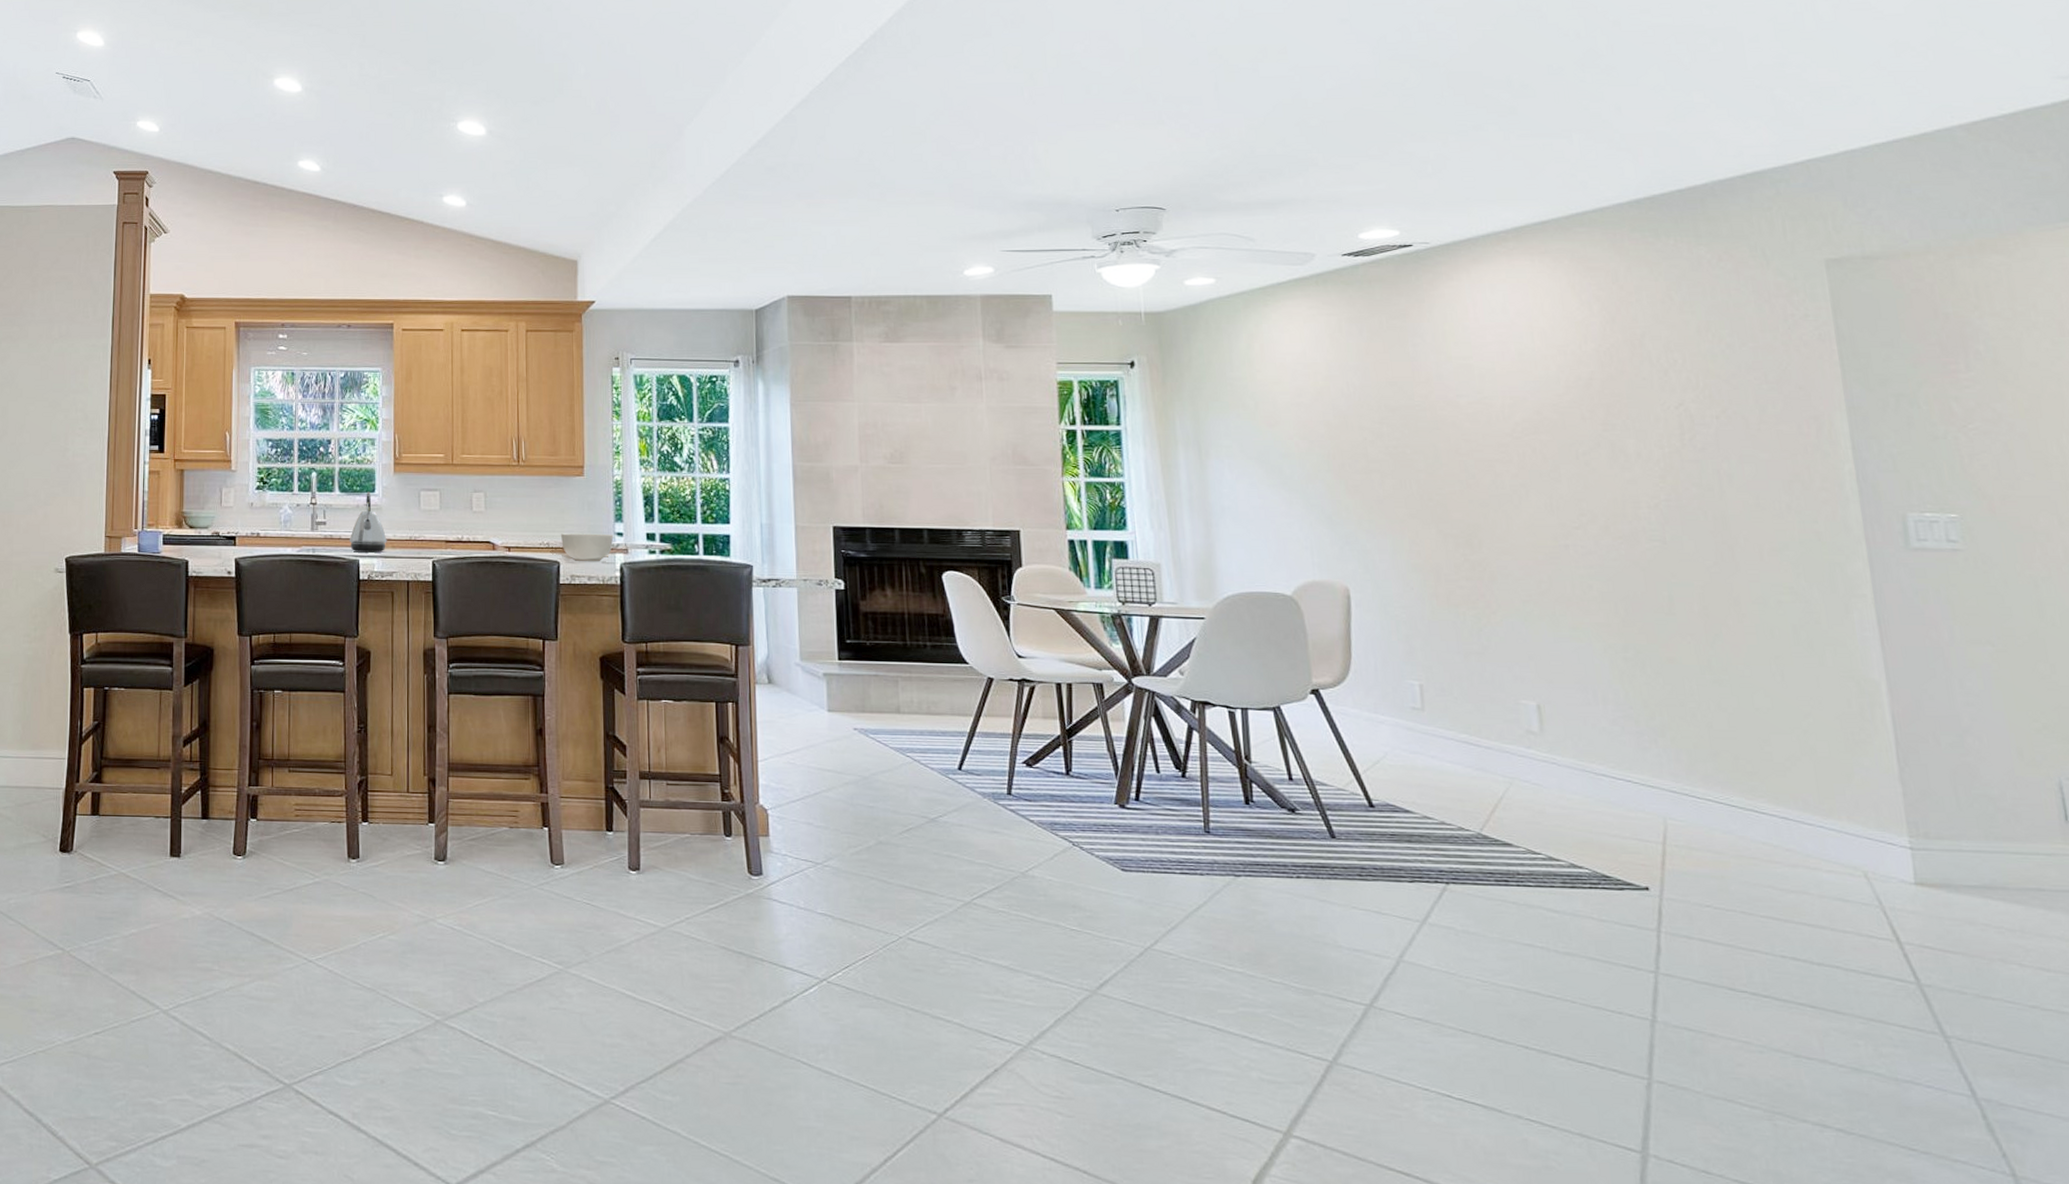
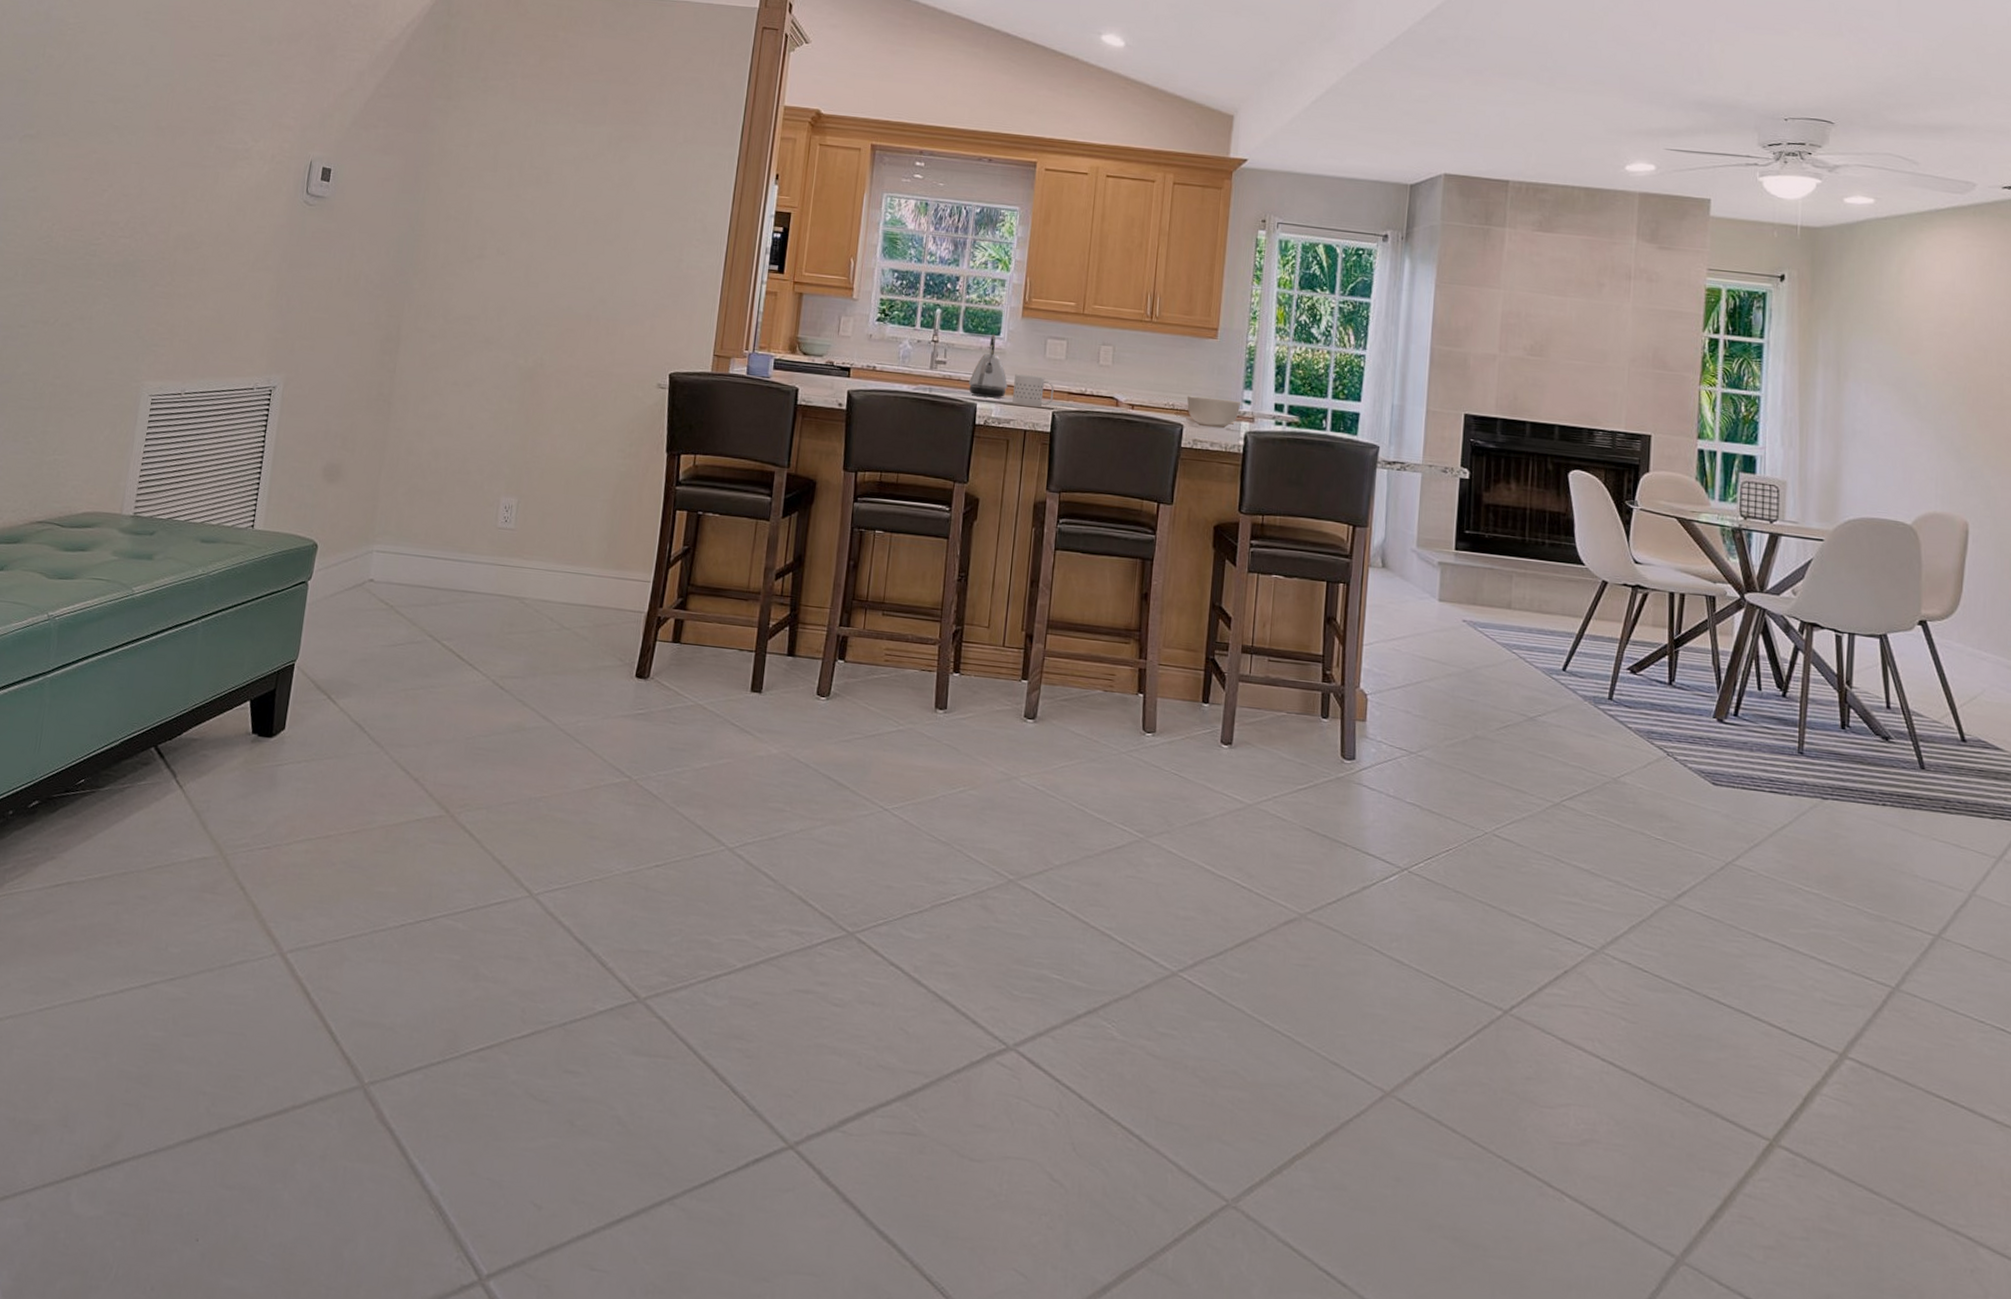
mug: none [393,528,432,559] -> present [1012,374,1054,408]

